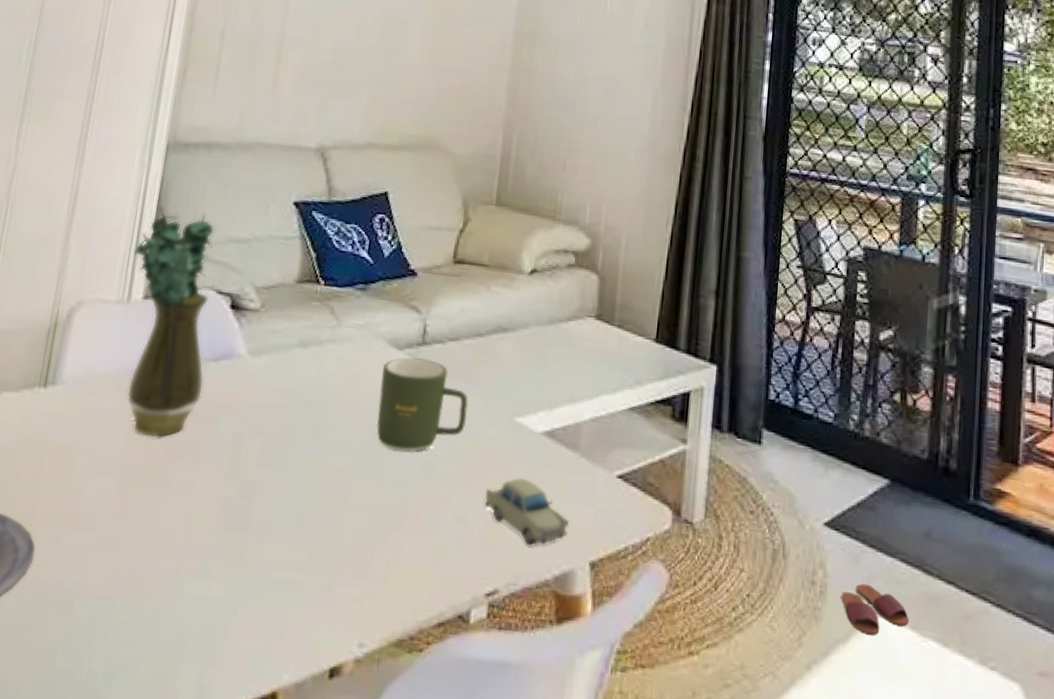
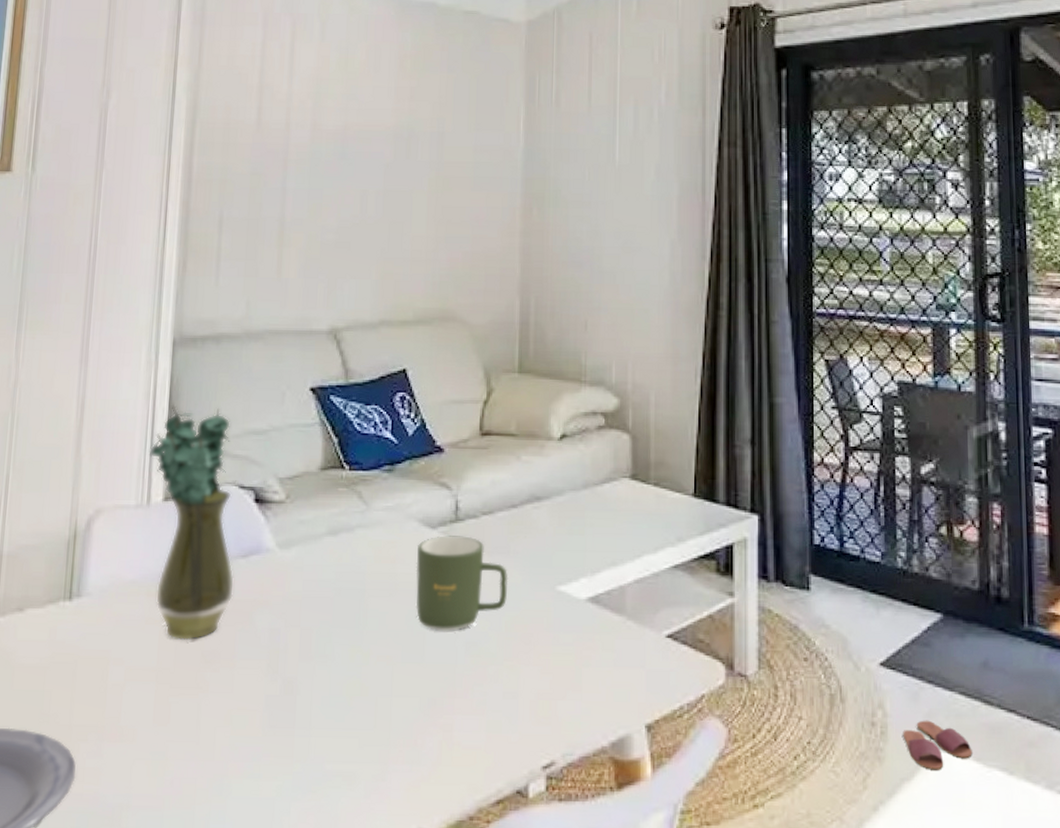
toy car: present [484,477,570,546] -> none [533,646,622,714]

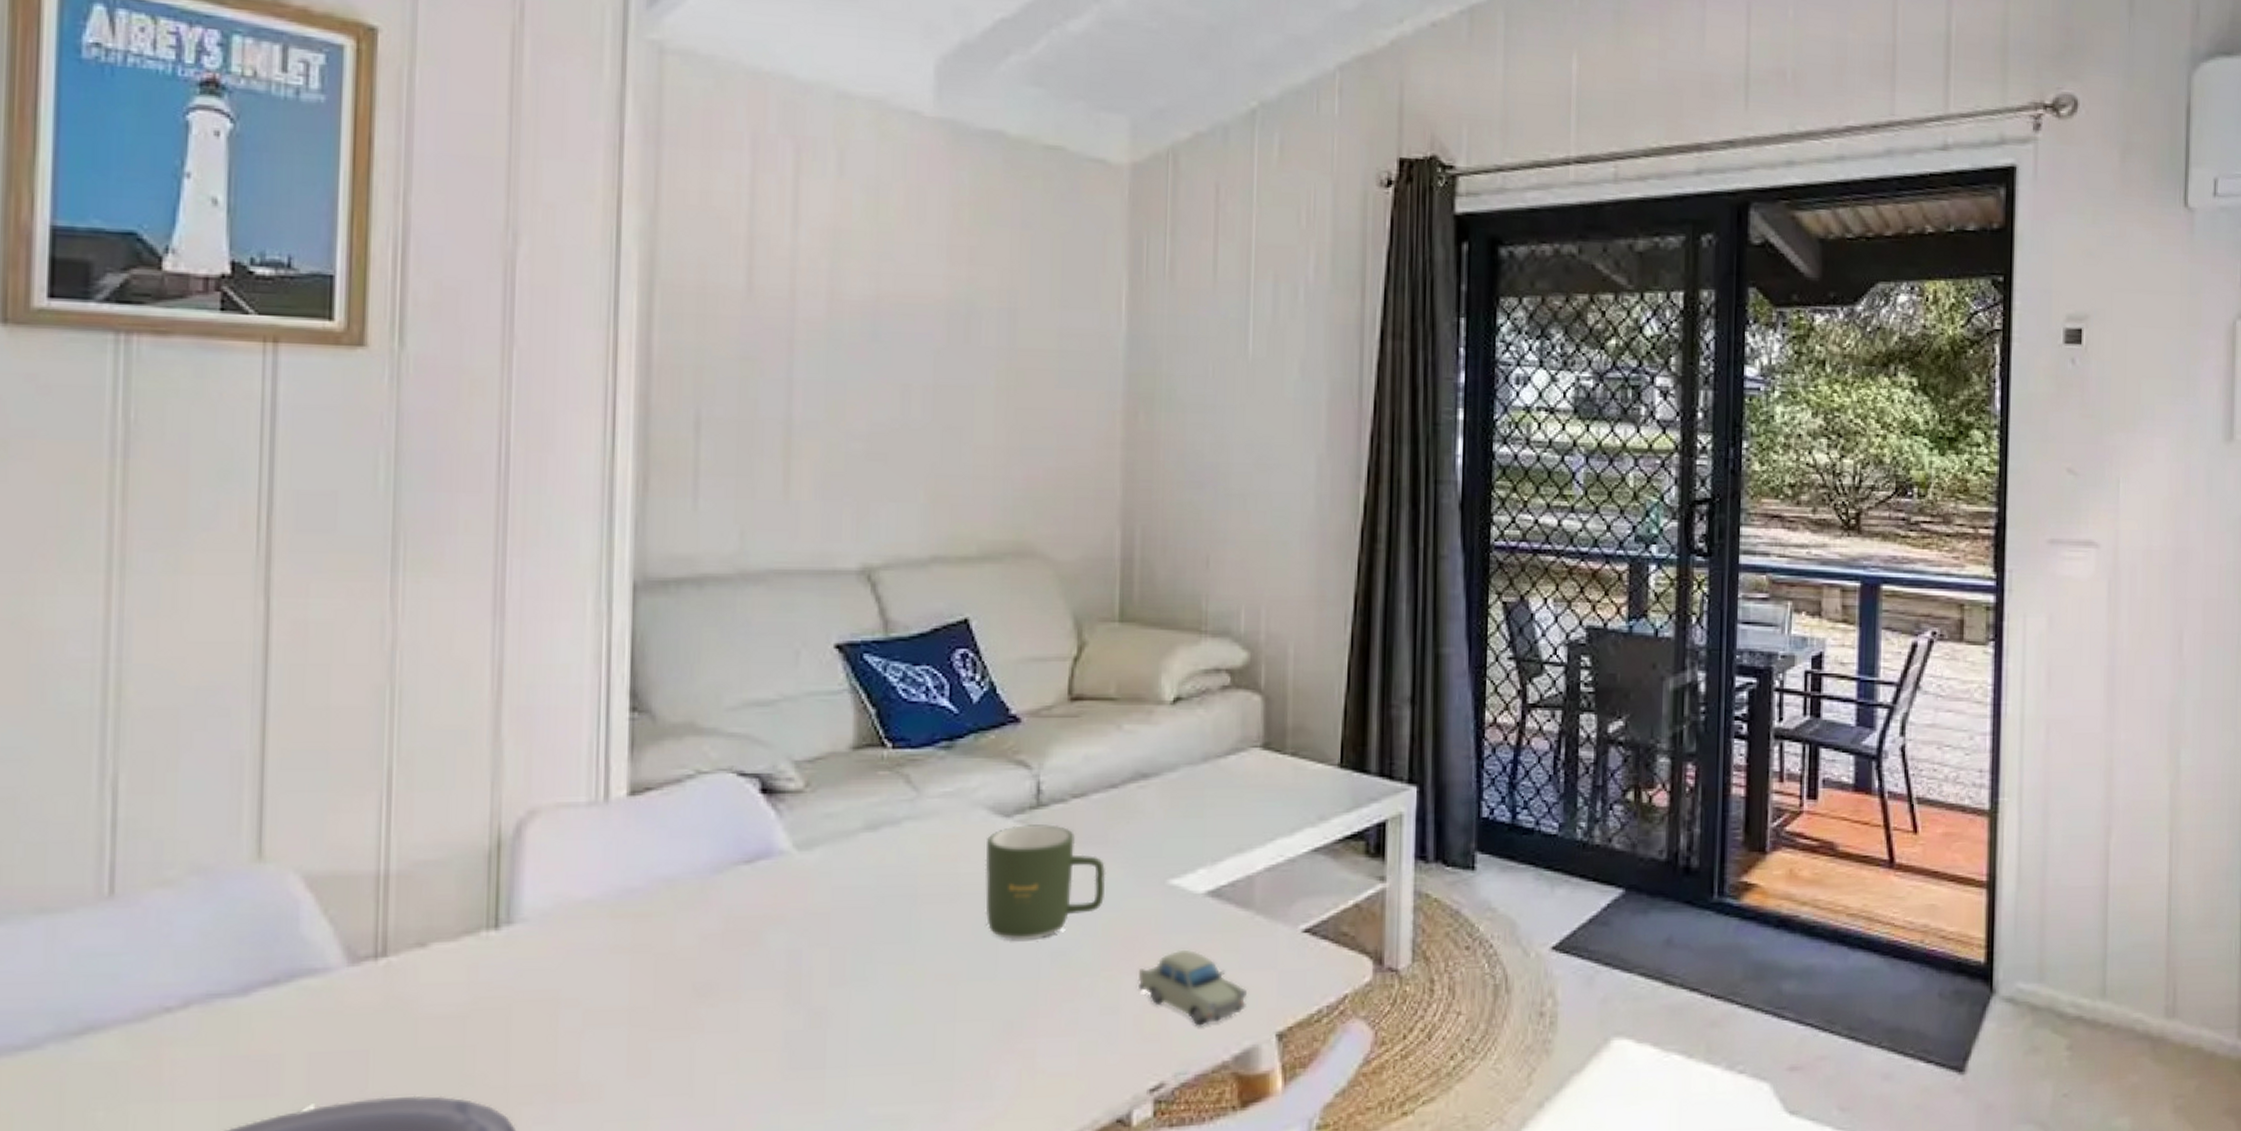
vase: present [149,404,235,640] -> none [604,669,736,971]
toy car: none [533,646,622,714] -> present [1137,949,1248,1027]
slippers: present [903,720,972,770] -> none [1574,1006,1650,1059]

